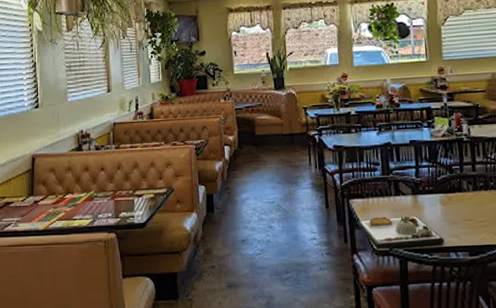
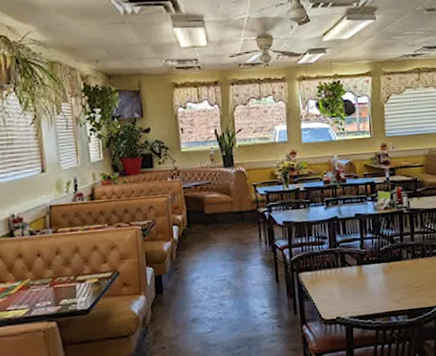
dinner plate: present [357,216,445,250] -> none [306,285,386,320]

